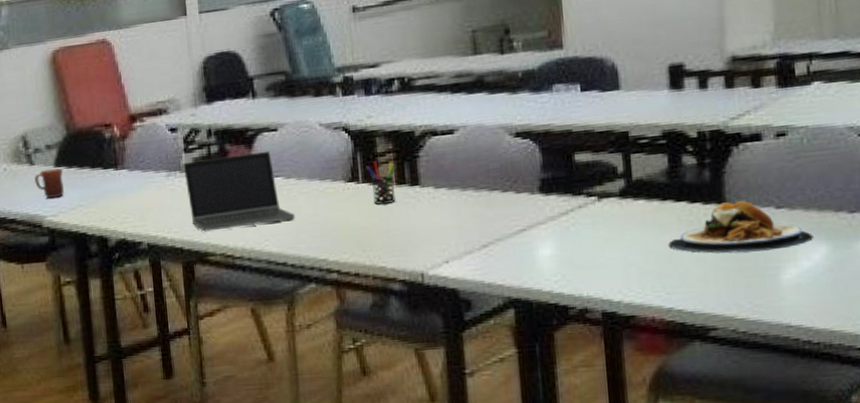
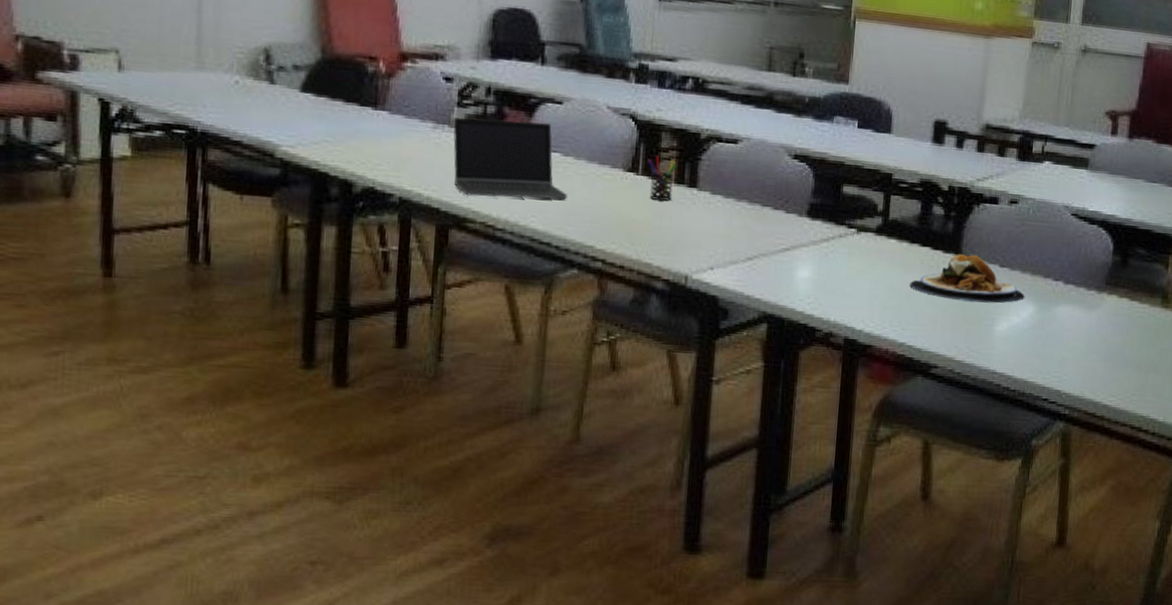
mug: present [34,167,64,199] -> none [273,92,311,127]

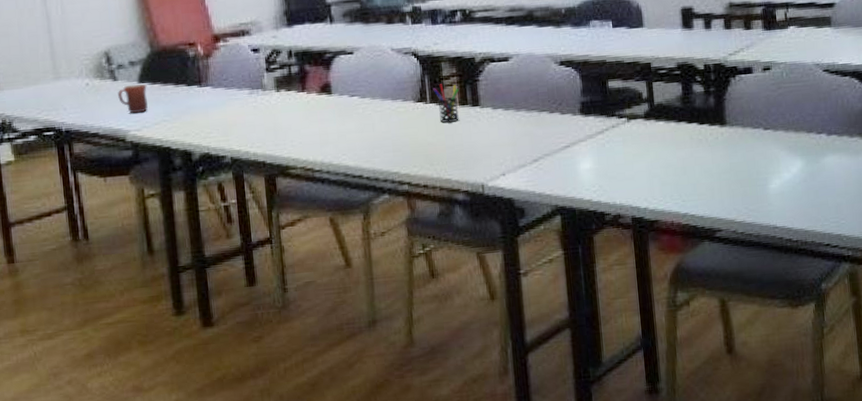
mug: none [273,92,311,127] -> present [118,83,148,114]
laptop computer: present [453,116,567,200] -> none [265,72,370,147]
plate: present [910,254,1025,303] -> none [683,123,792,167]

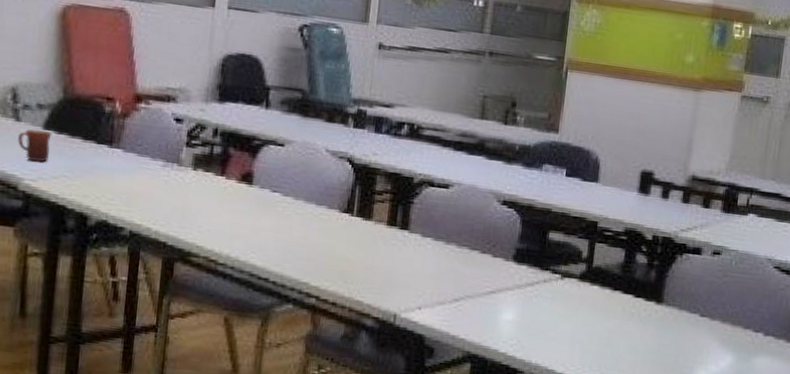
pen holder: present [433,84,459,123] -> none [362,198,390,242]

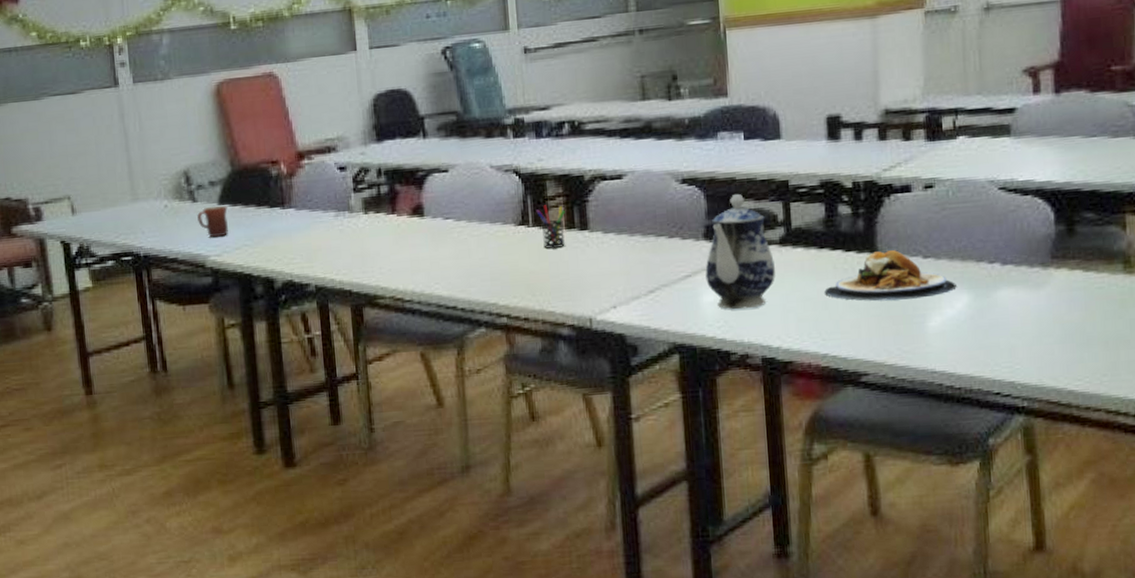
pen holder: none [362,198,390,242] -> present [536,205,565,249]
teapot: none [508,224,572,333] -> present [705,193,776,310]
plate: none [611,302,724,352] -> present [824,250,957,302]

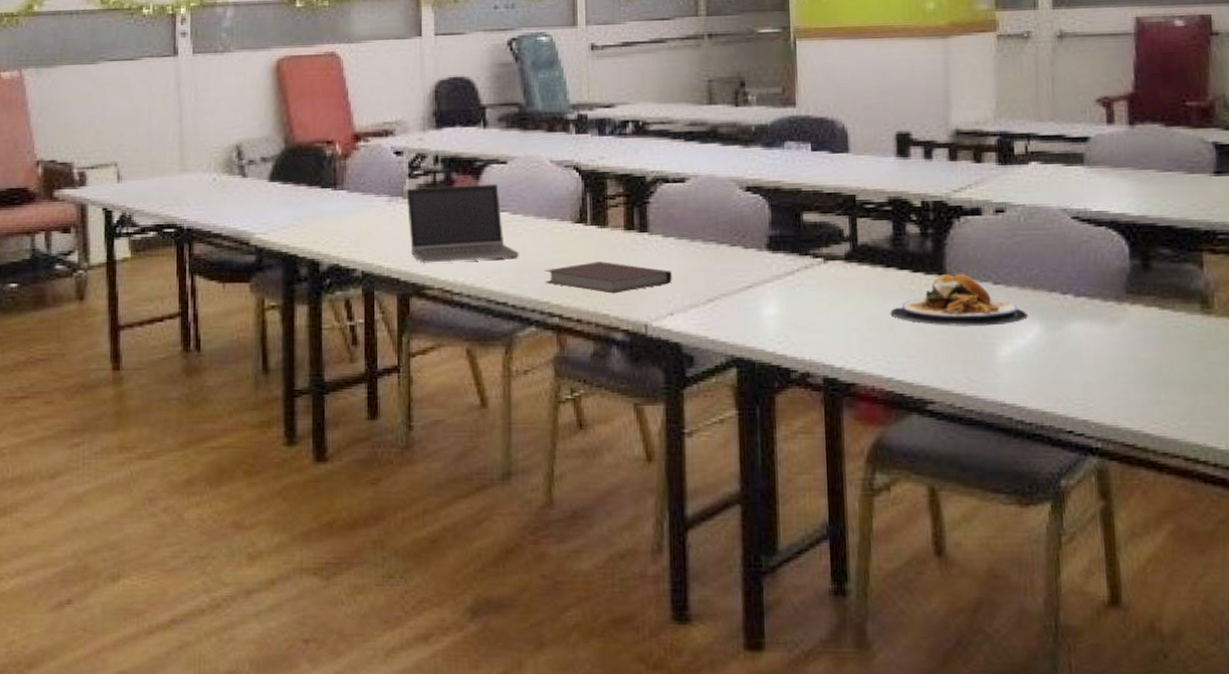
mug: present [197,205,228,238] -> none [246,182,278,215]
laptop computer: none [352,192,465,274] -> present [406,183,519,263]
notebook: none [491,261,614,292] -> present [545,261,672,294]
pen holder: present [536,205,565,249] -> none [595,204,625,249]
teapot: present [705,193,776,310] -> none [767,205,841,325]

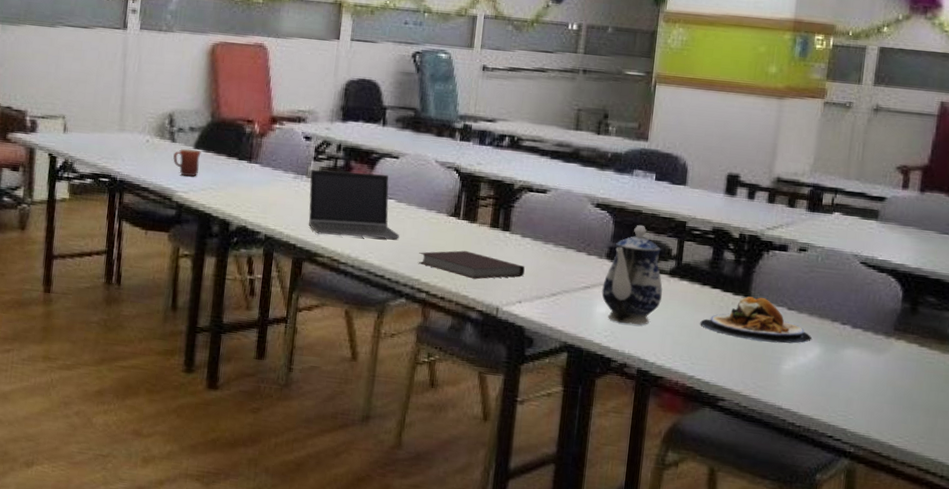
mug: none [246,182,278,215] -> present [173,148,201,177]
teapot: none [767,205,841,325] -> present [602,224,663,325]

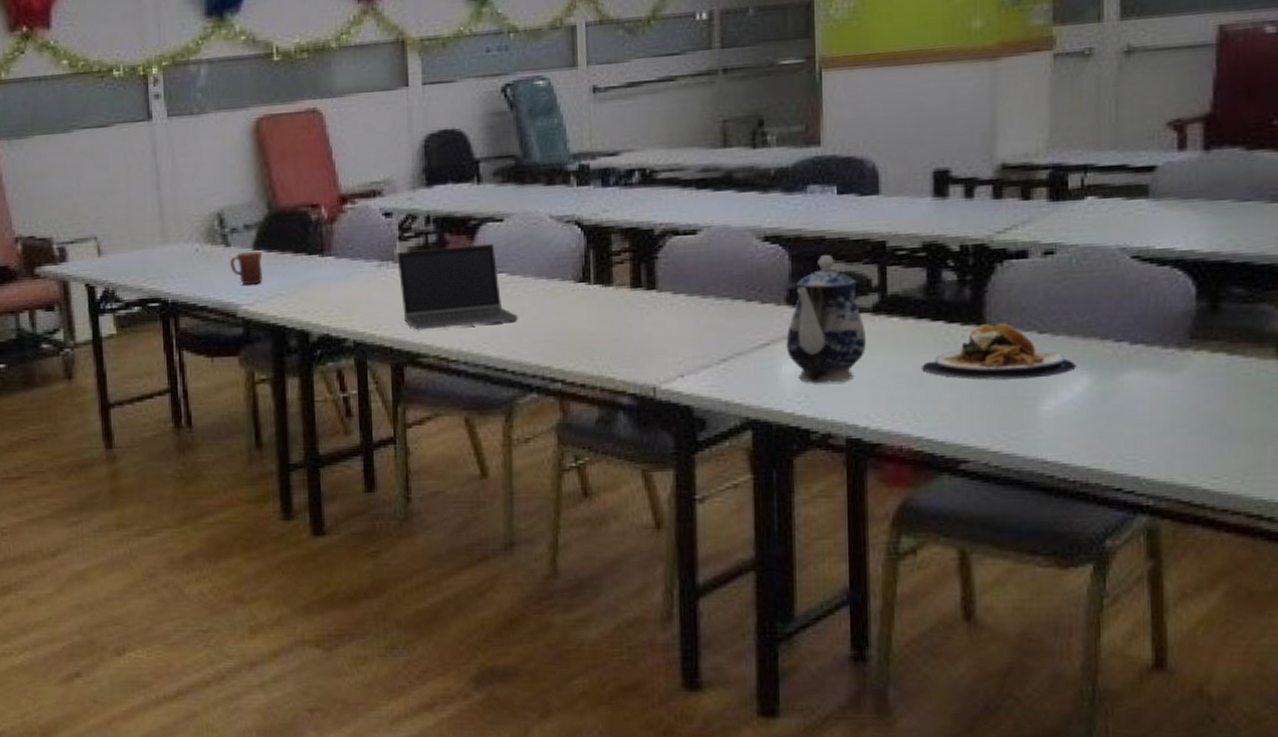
notebook: present [418,250,525,280] -> none [546,322,682,356]

